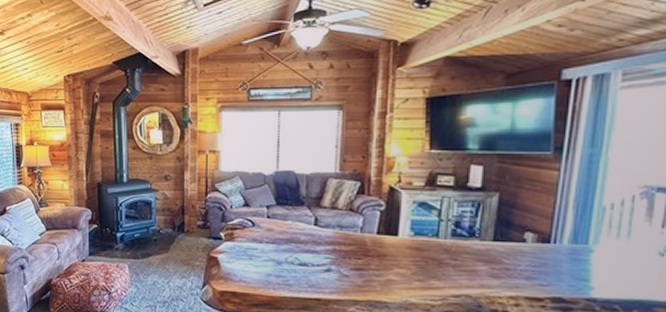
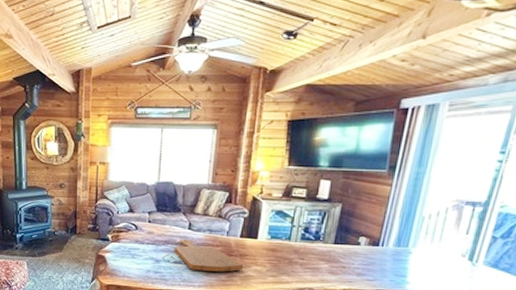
cutting board: none [298,237,384,276] -> present [174,239,244,272]

